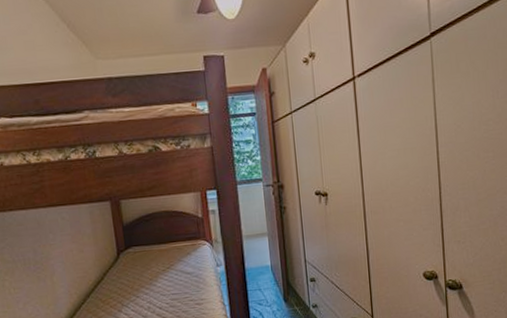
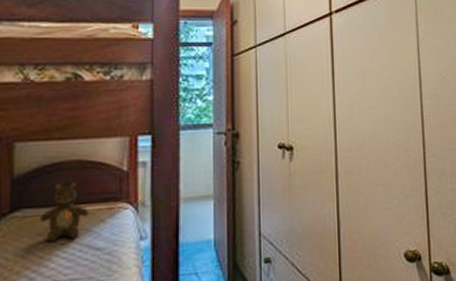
teddy bear: none [145,226,179,269] -> present [39,180,90,243]

